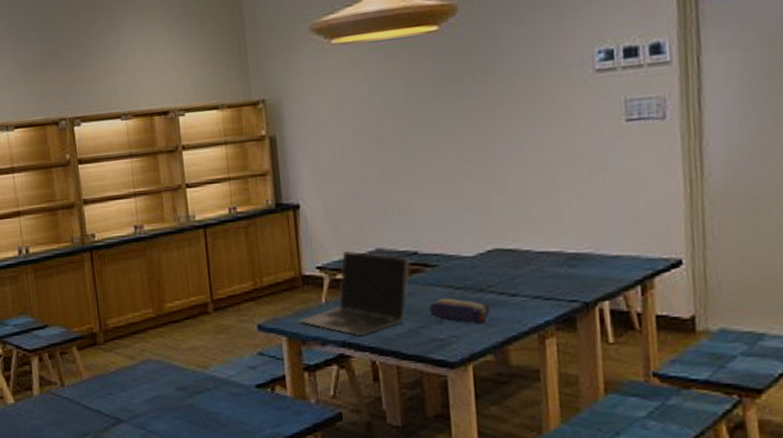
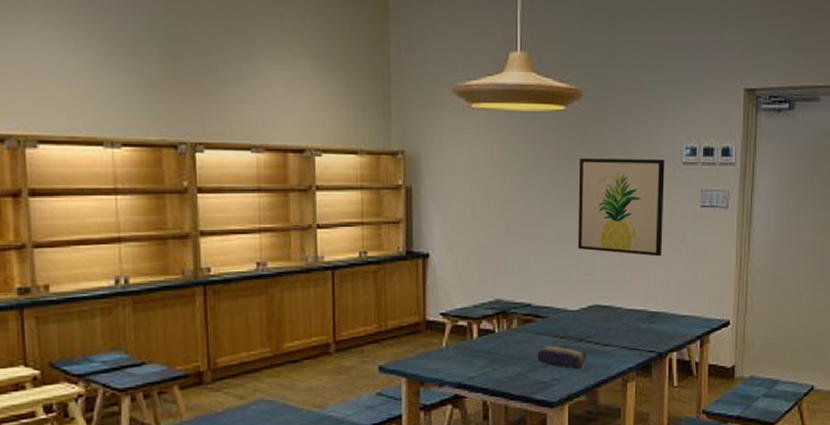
laptop: present [298,250,409,337] -> none [419,299,523,379]
wall art: none [461,69,577,187] -> present [577,158,665,257]

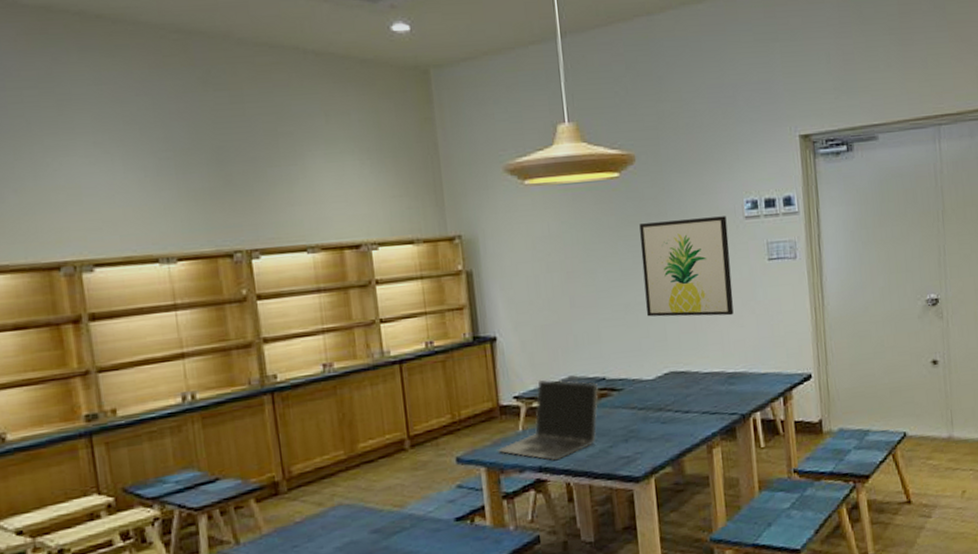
laptop: none [419,299,523,379] -> present [497,379,599,461]
pencil case: present [536,345,586,369] -> none [616,418,668,440]

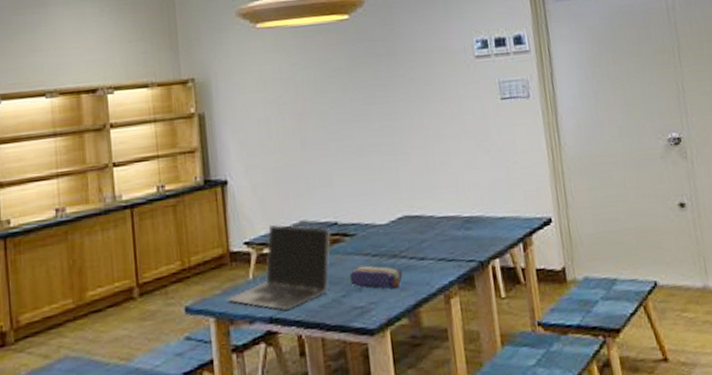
pencil case: none [616,418,668,440] -> present [348,265,403,289]
wall art: present [639,216,734,317] -> none [369,55,468,159]

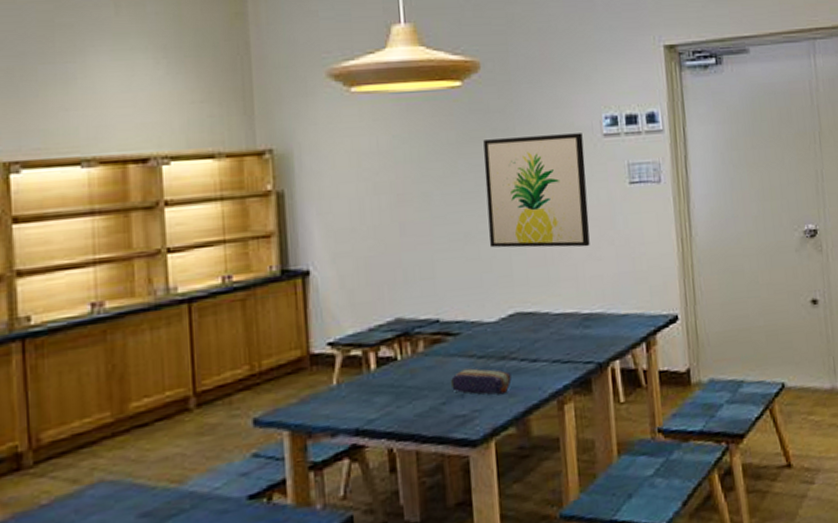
laptop: present [226,224,331,312] -> none [304,322,431,422]
wall art: none [369,55,468,159] -> present [483,133,590,248]

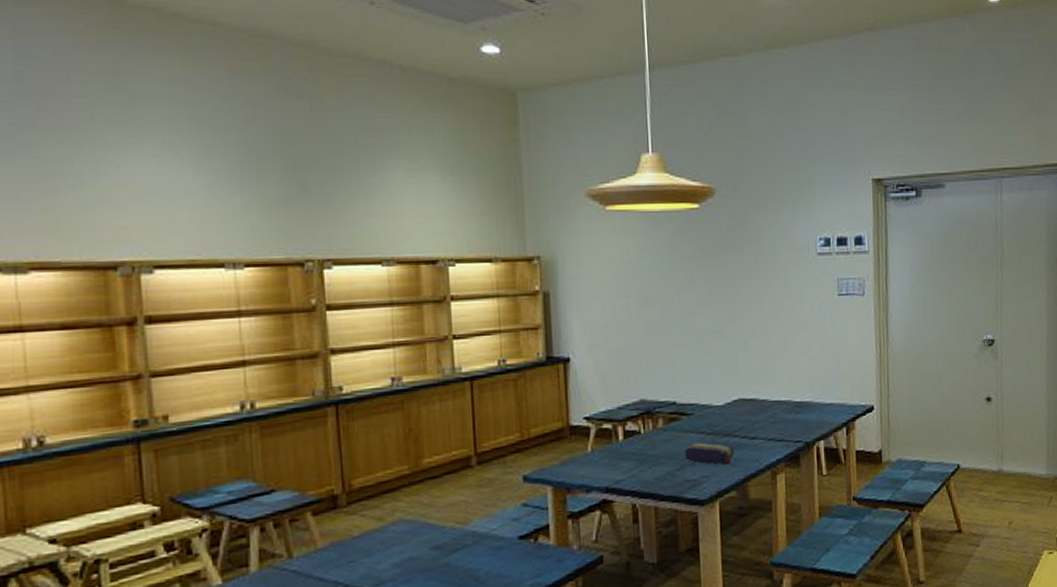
wall art: present [483,133,590,248] -> none [716,251,803,347]

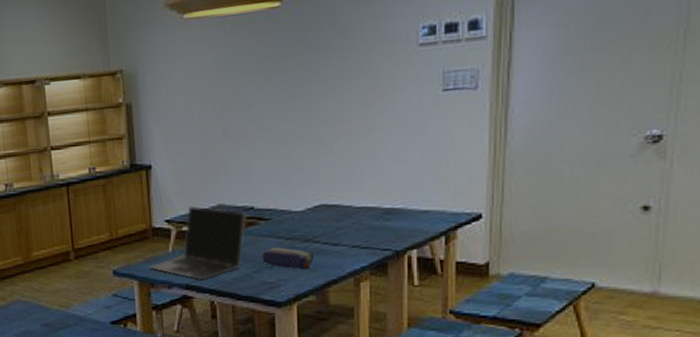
laptop: none [564,401,668,482] -> present [148,206,246,281]

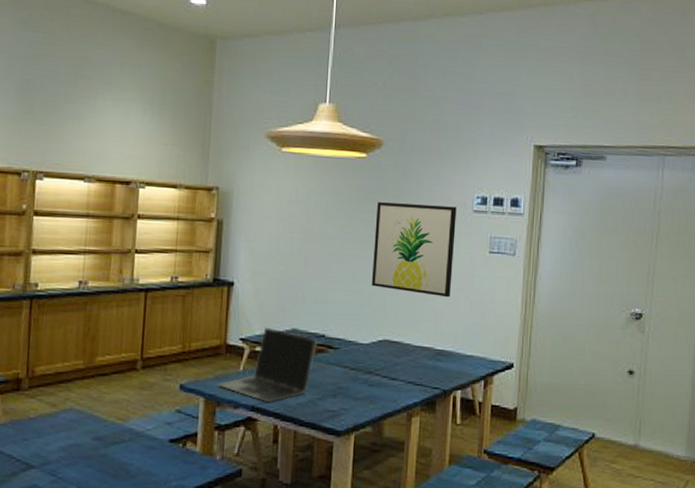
pencil case: present [261,247,314,270] -> none [326,376,374,401]
wall art: none [298,43,398,150] -> present [371,202,457,298]

